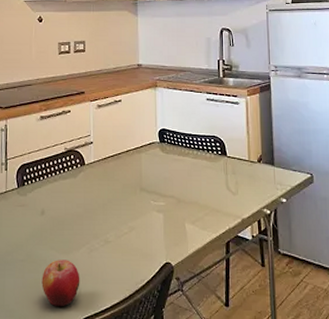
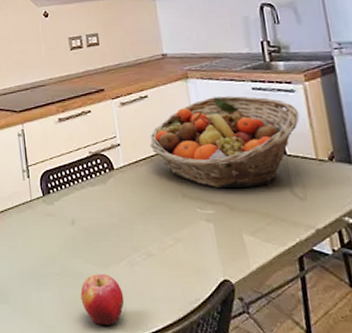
fruit basket: none [118,105,240,184] -> present [150,96,300,189]

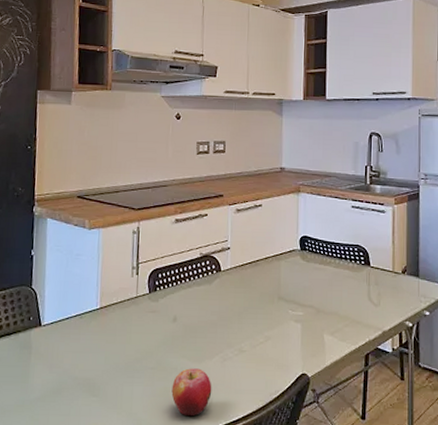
fruit basket: present [150,96,300,189] -> none [257,211,385,294]

